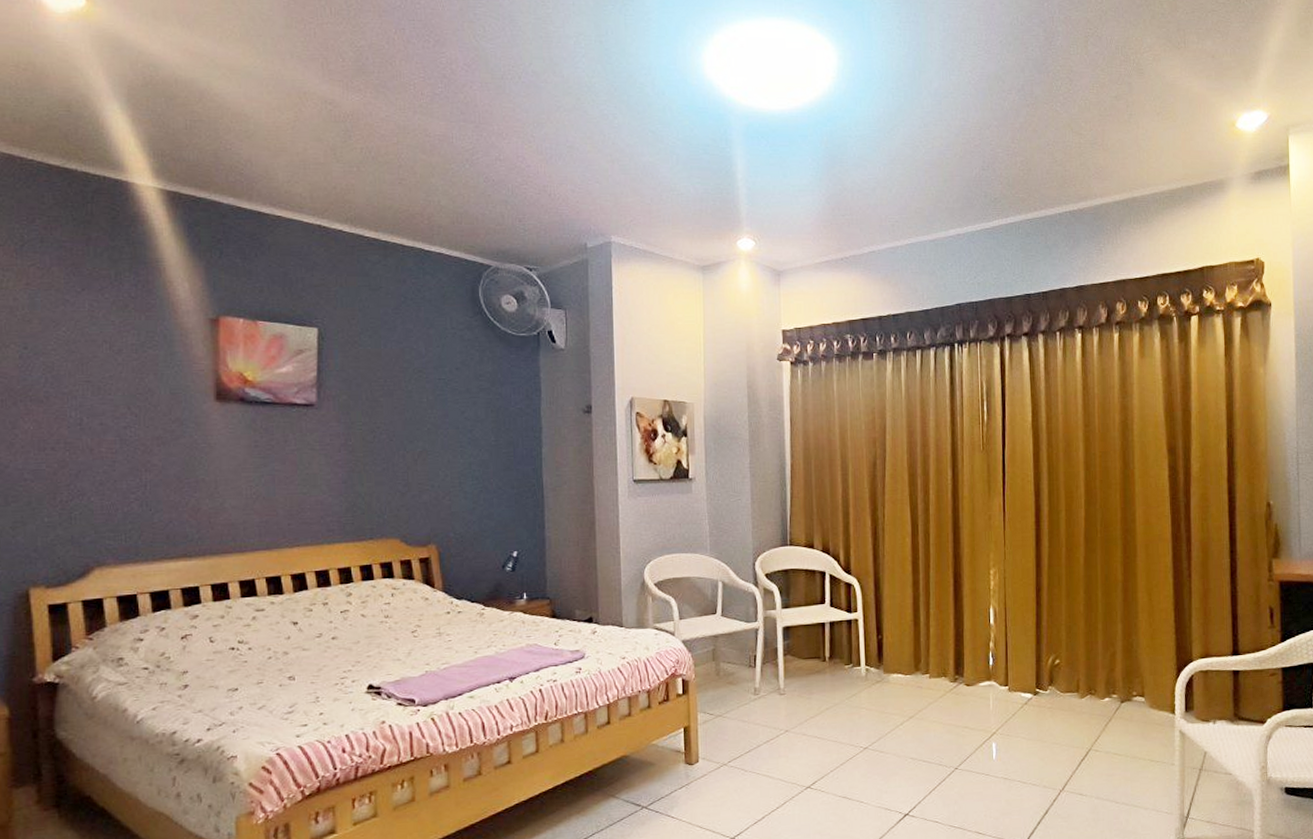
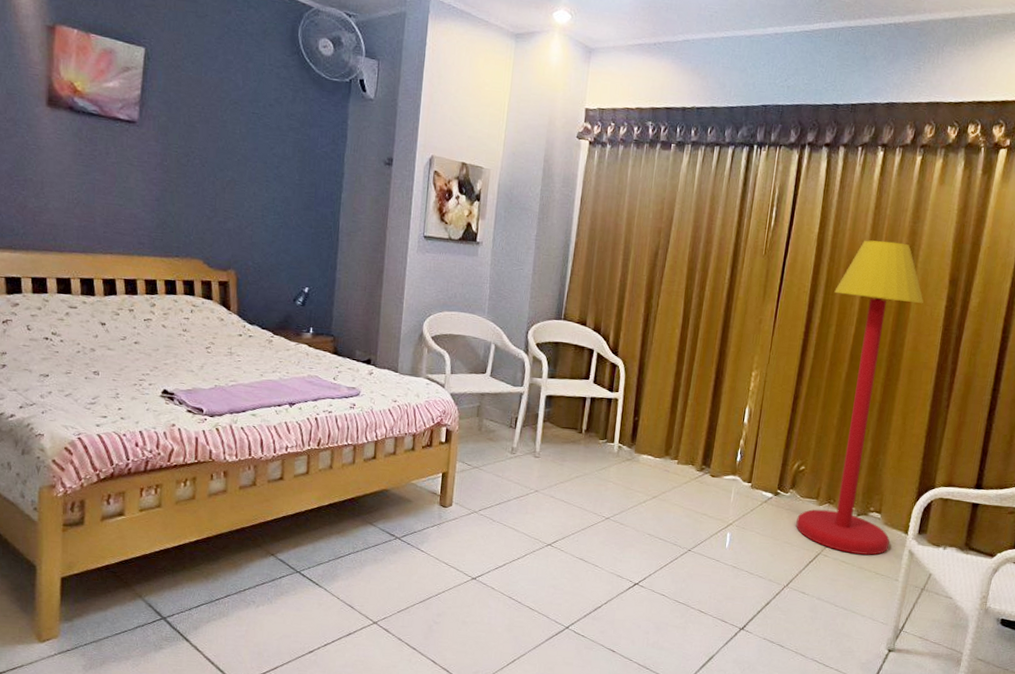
floor lamp: none [1058,419,1158,744] -> present [796,240,924,555]

